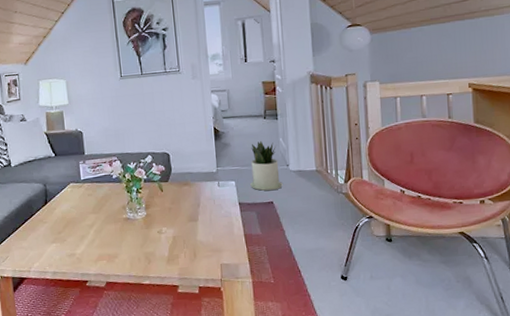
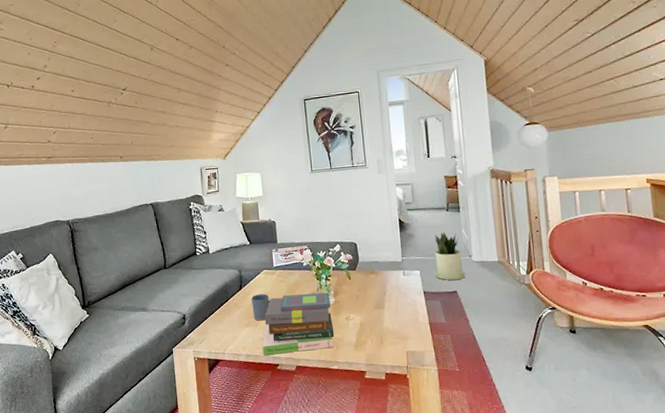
mug: none [58,208,78,237] -> present [251,294,270,321]
books: none [70,205,146,272] -> present [262,292,335,355]

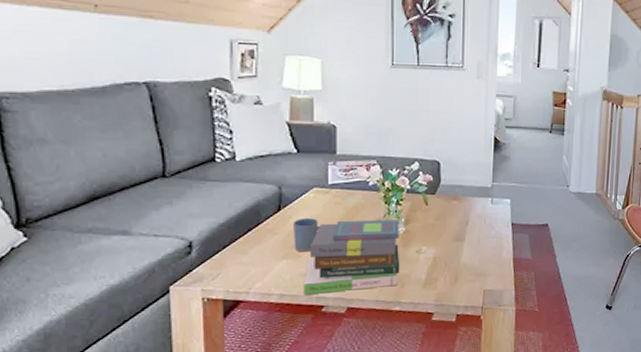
planter: present [434,231,466,281] -> none [526,156,560,213]

